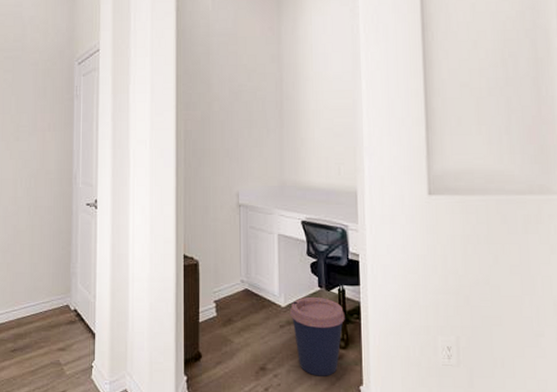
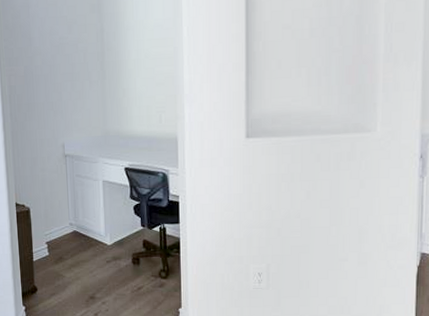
coffee cup: present [290,296,345,376] -> none [116,235,166,302]

